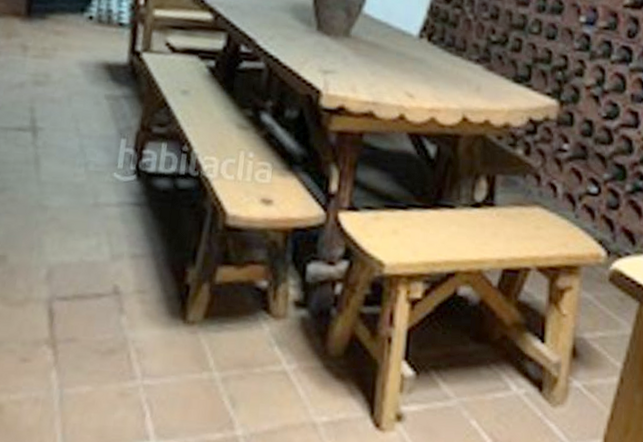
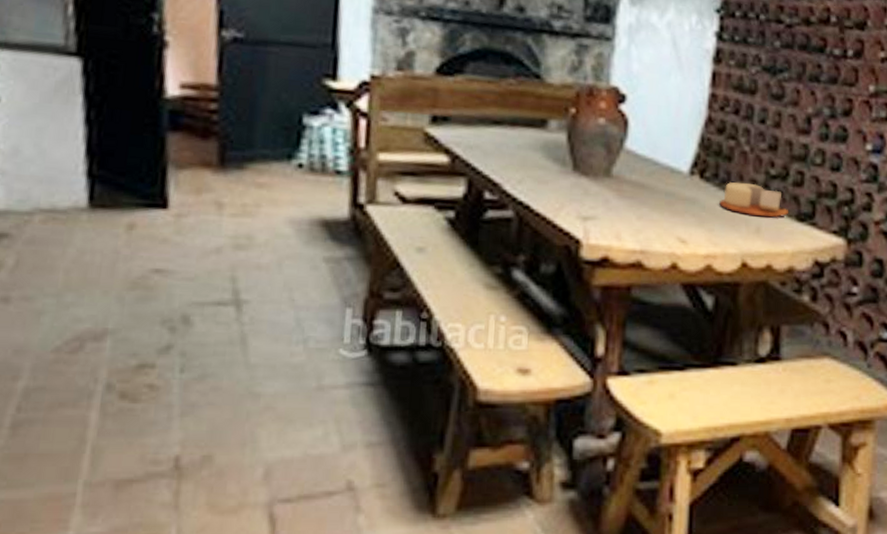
cheese: none [444,45,507,78] -> present [719,181,789,217]

